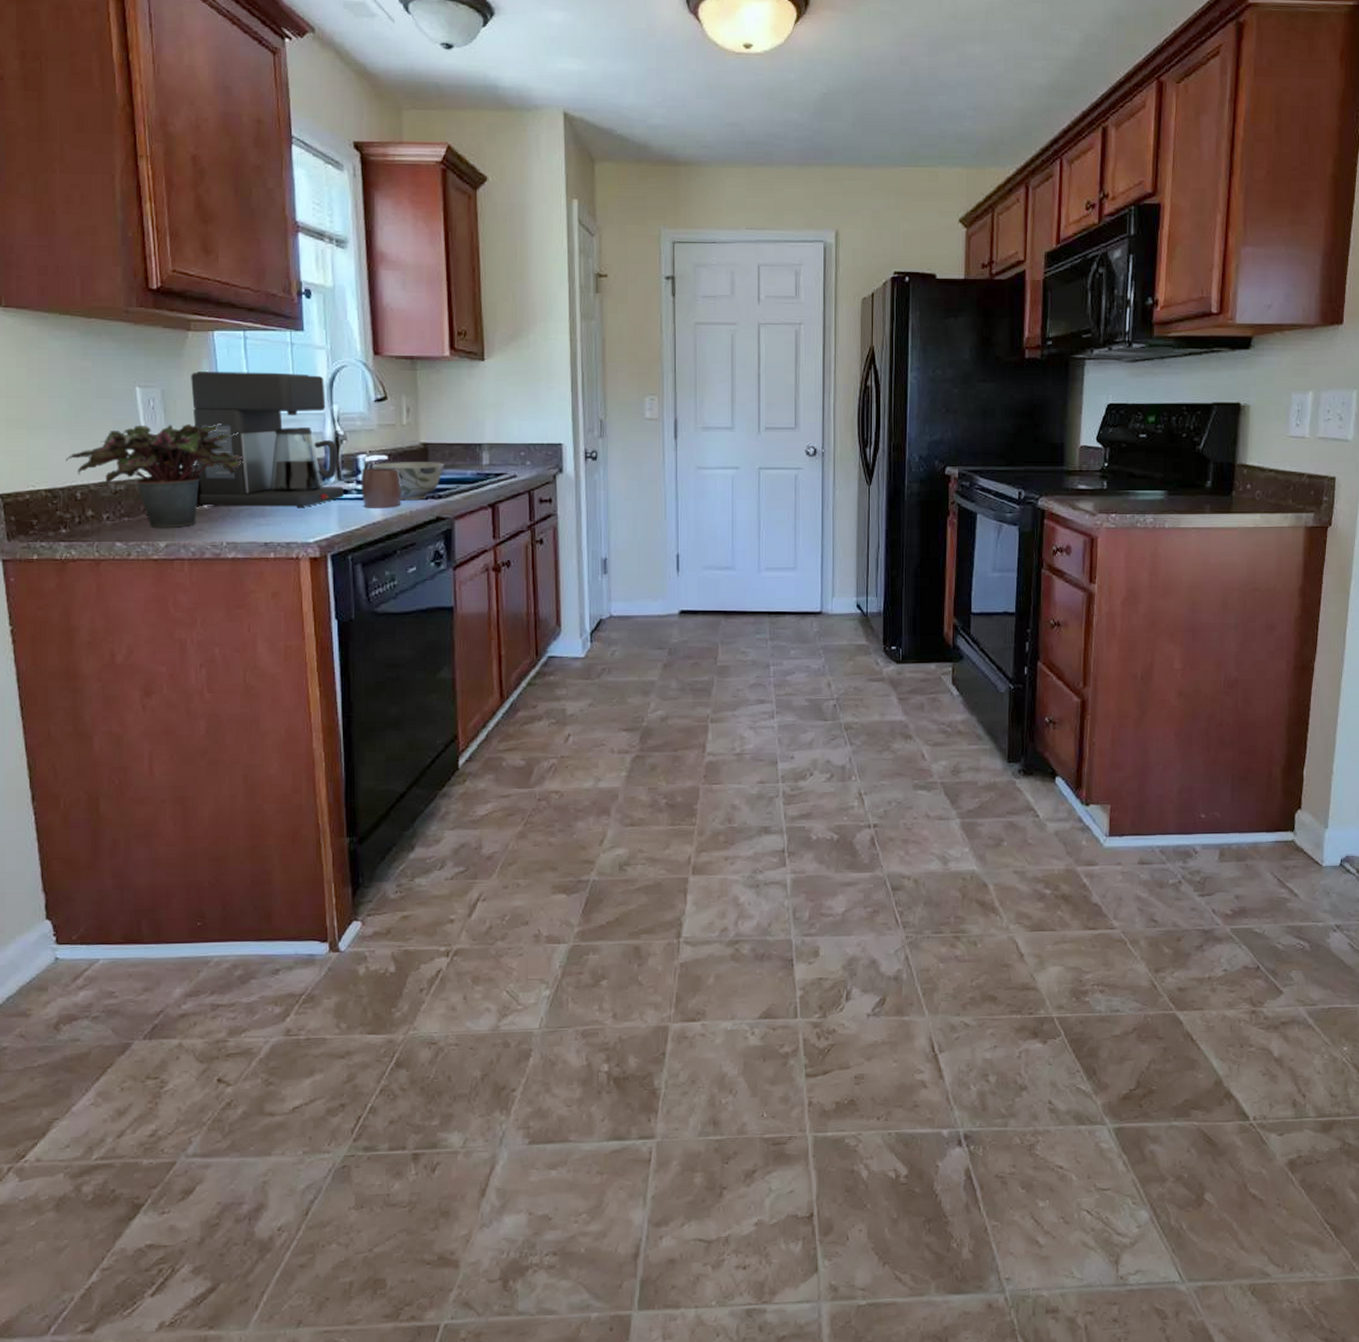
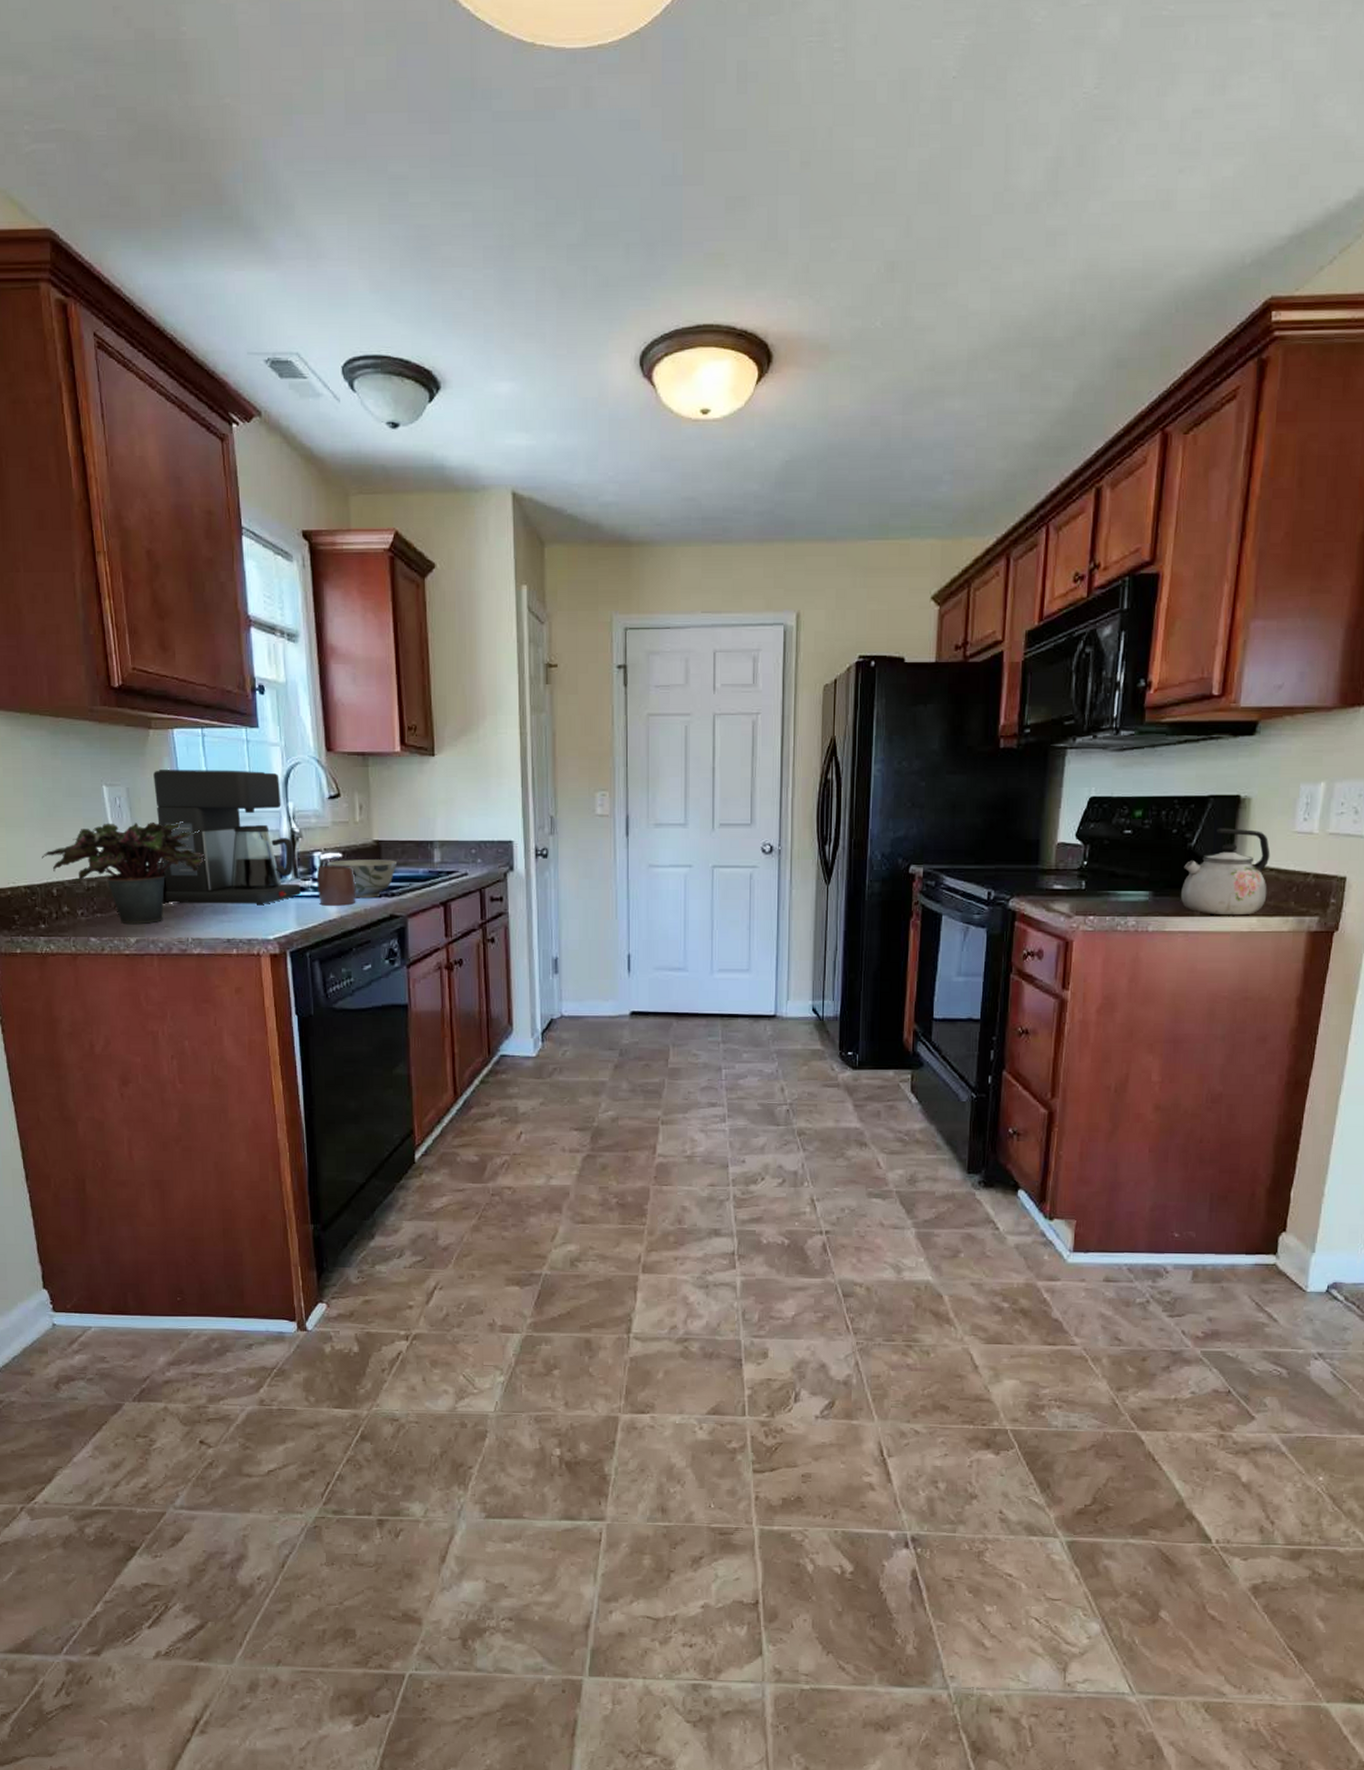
kettle: none [1192,433,1269,513] -> present [1180,828,1270,916]

